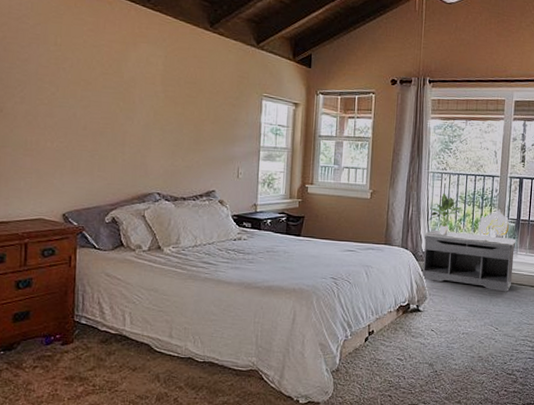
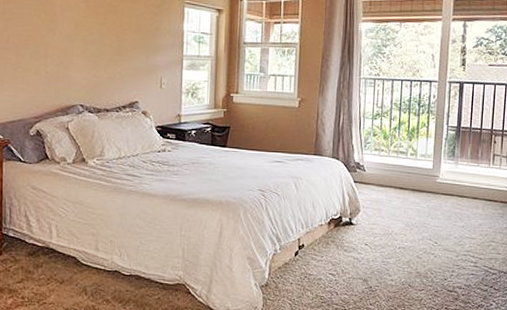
bench: present [422,229,516,292] -> none [355,139,457,204]
potted plant: present [428,194,461,235] -> none [360,101,396,144]
dried flowers: present [477,207,510,238] -> none [413,114,449,147]

